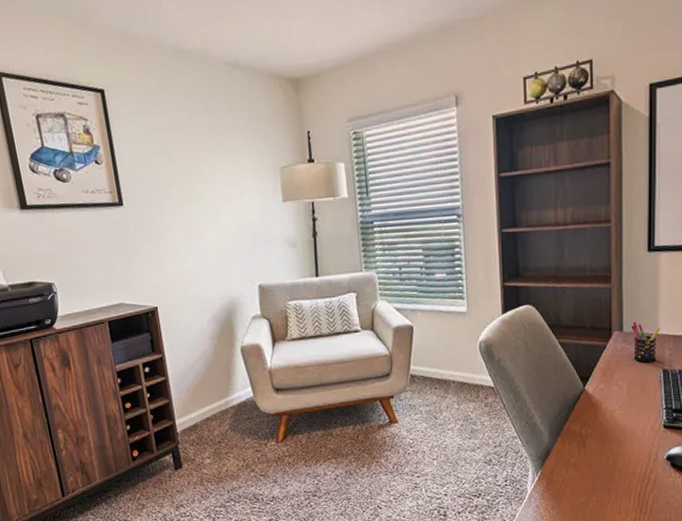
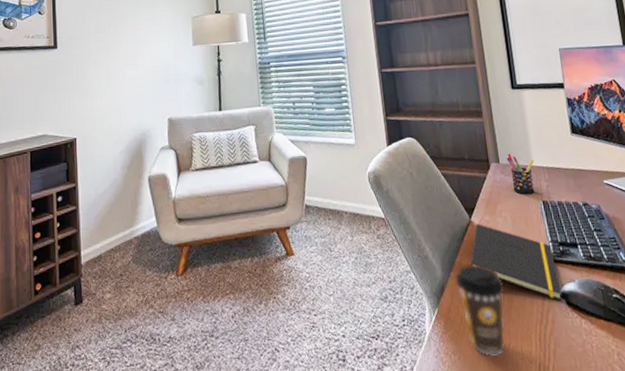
coffee cup: none [561,430,612,511] -> present [454,264,506,356]
notepad: none [579,392,668,462] -> present [470,224,562,300]

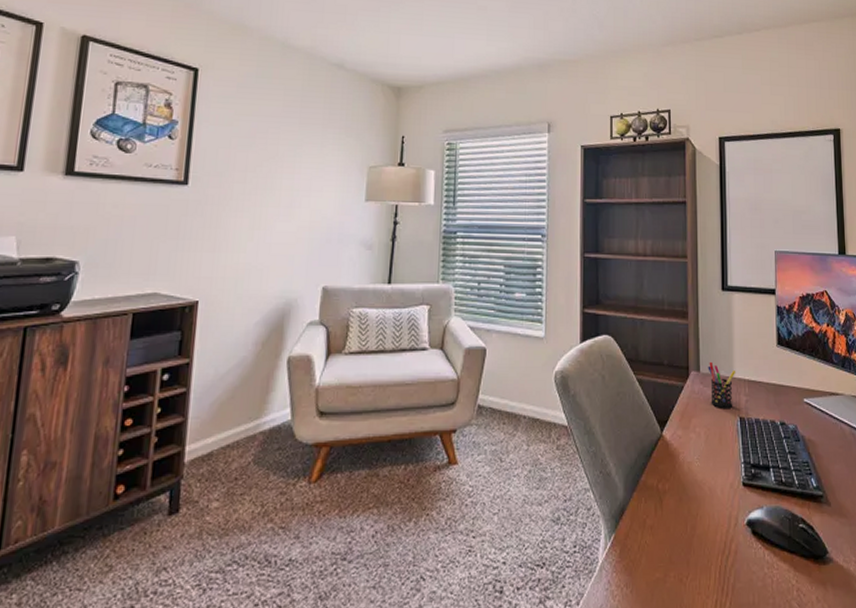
coffee cup: present [454,264,506,356] -> none [637,484,690,590]
notepad: present [470,224,562,300] -> none [656,439,748,529]

